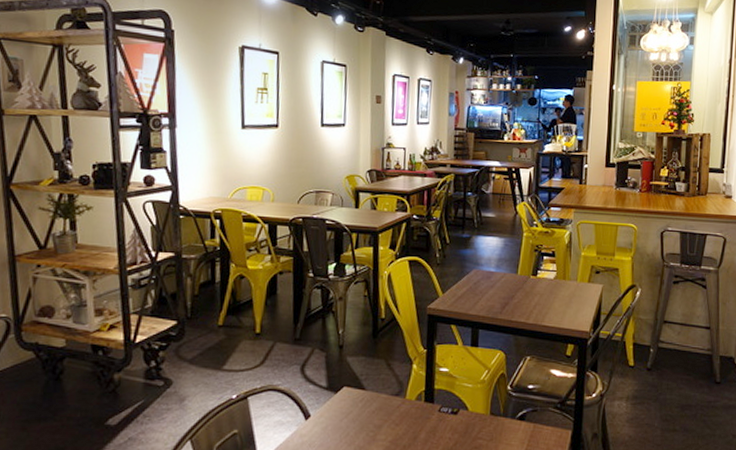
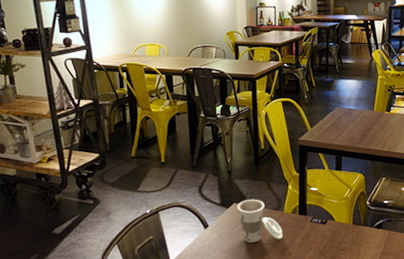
cup: none [347,381,403,438] -> present [237,199,282,243]

